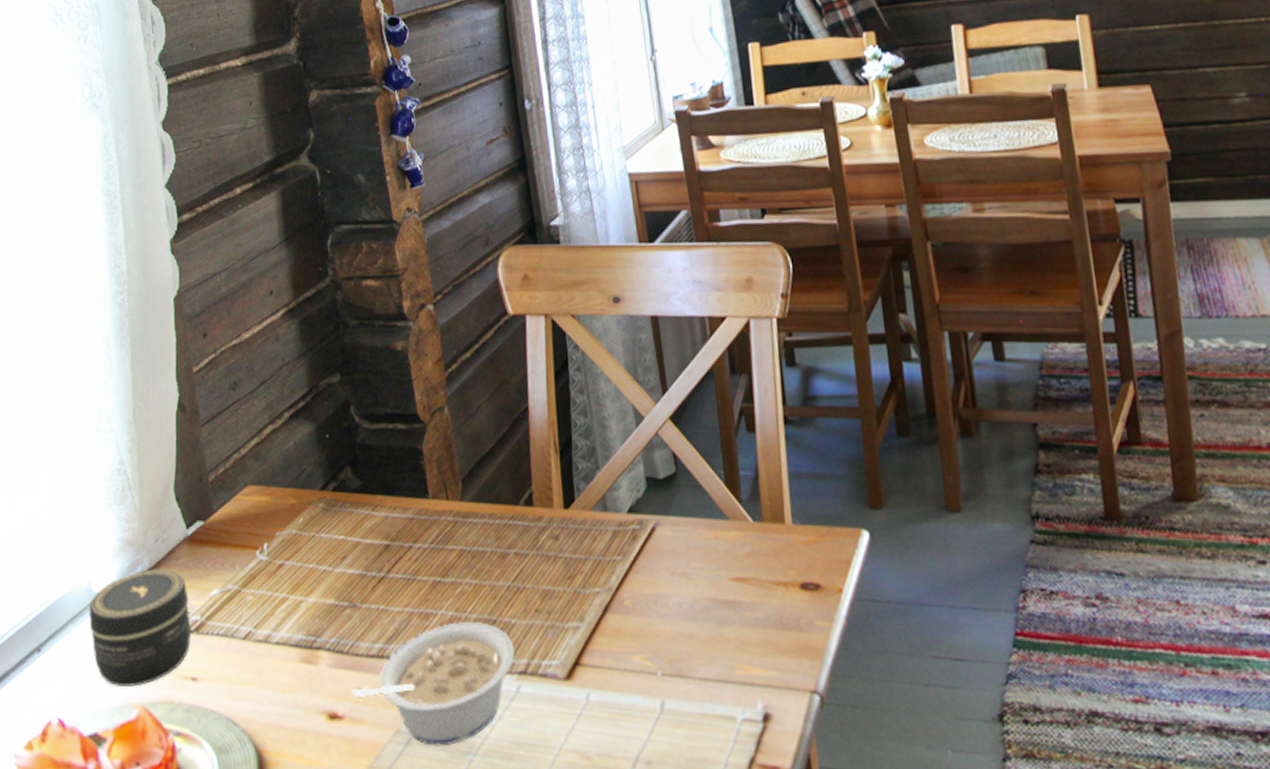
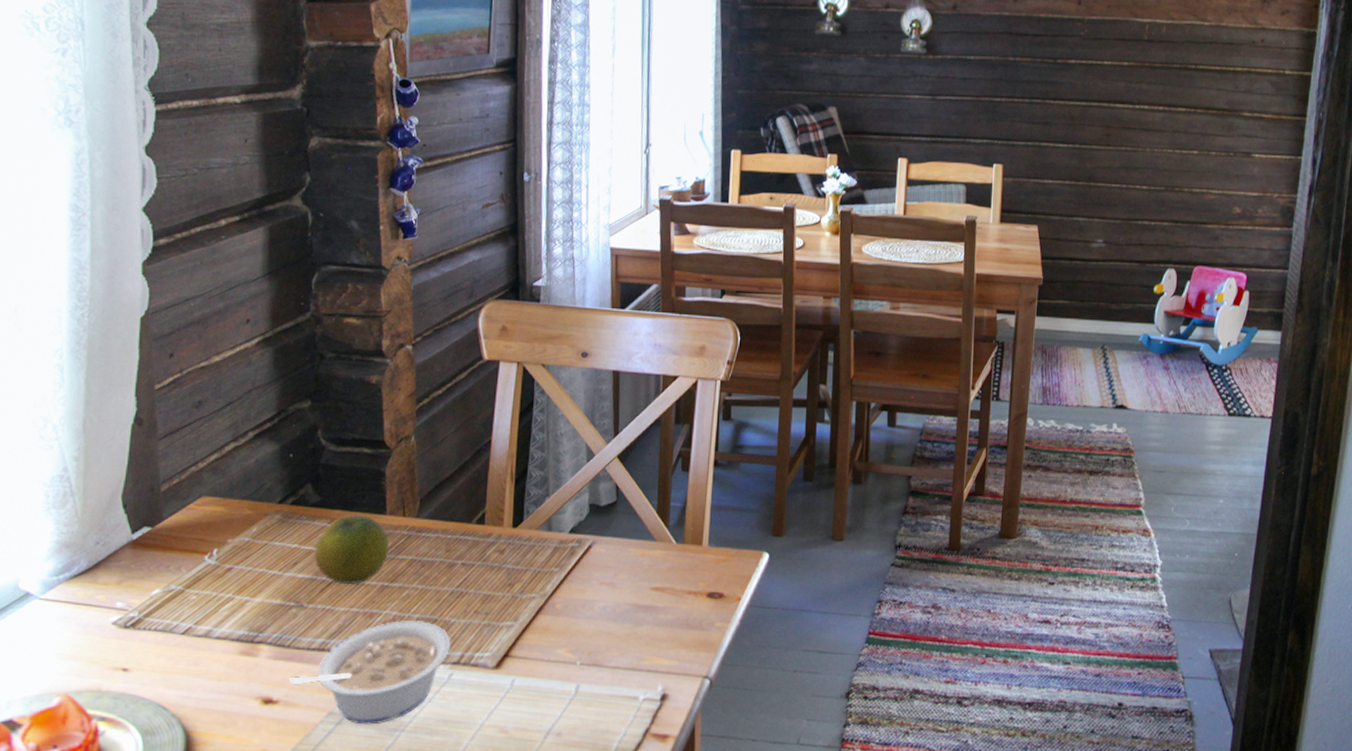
jar: present [89,569,192,687] -> none [13,570,127,677]
fruit: none [362,499,436,580] -> present [315,514,389,584]

